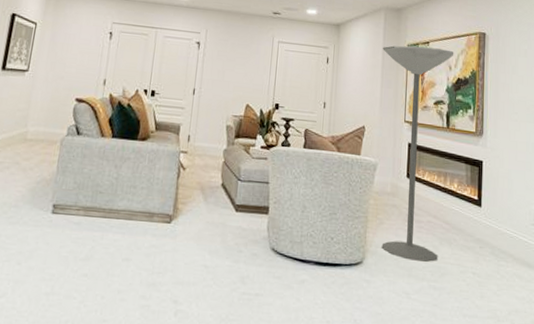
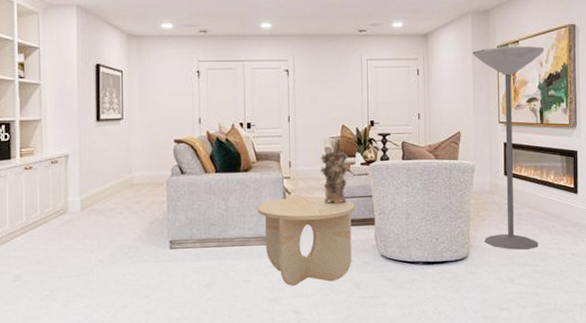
side table: none [148,173,250,272] -> present [257,196,355,286]
decorative vase: none [218,130,249,187] -> present [320,151,348,204]

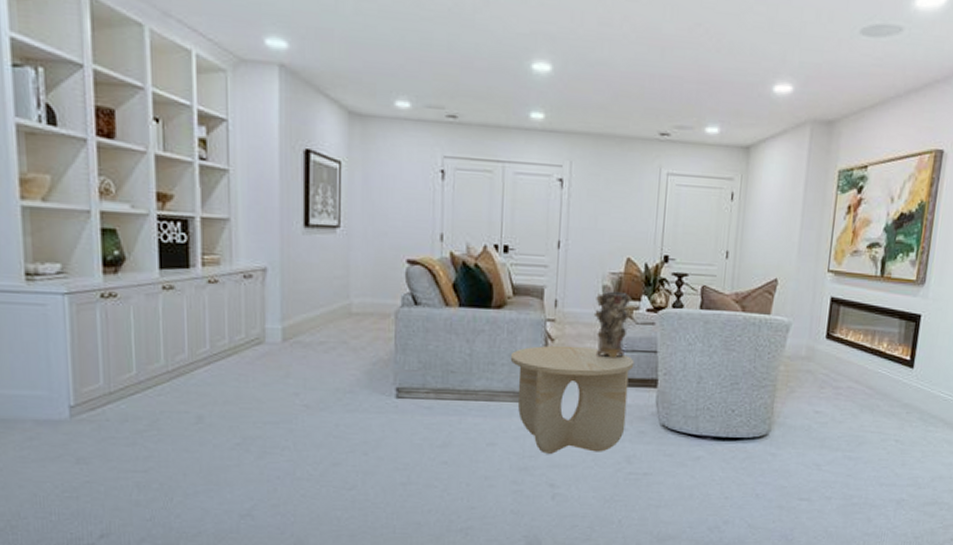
floor lamp: present [472,46,545,250] -> none [791,172,900,431]

